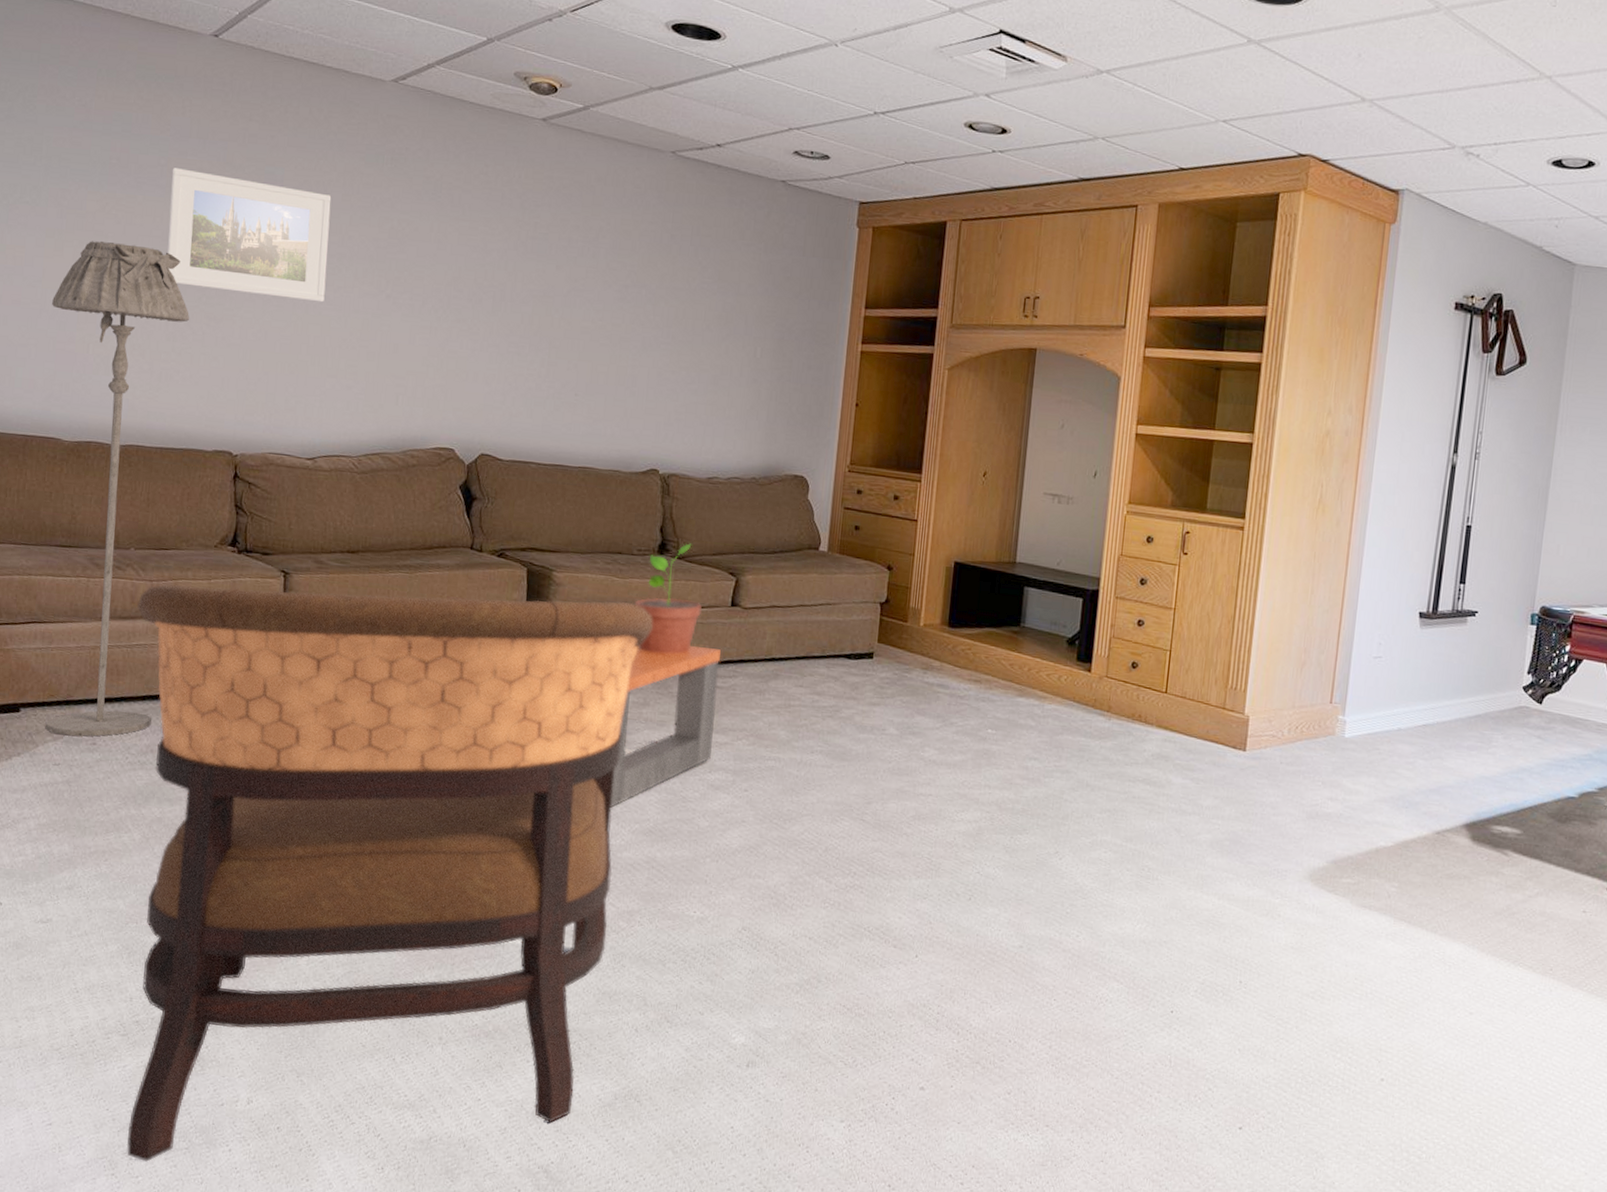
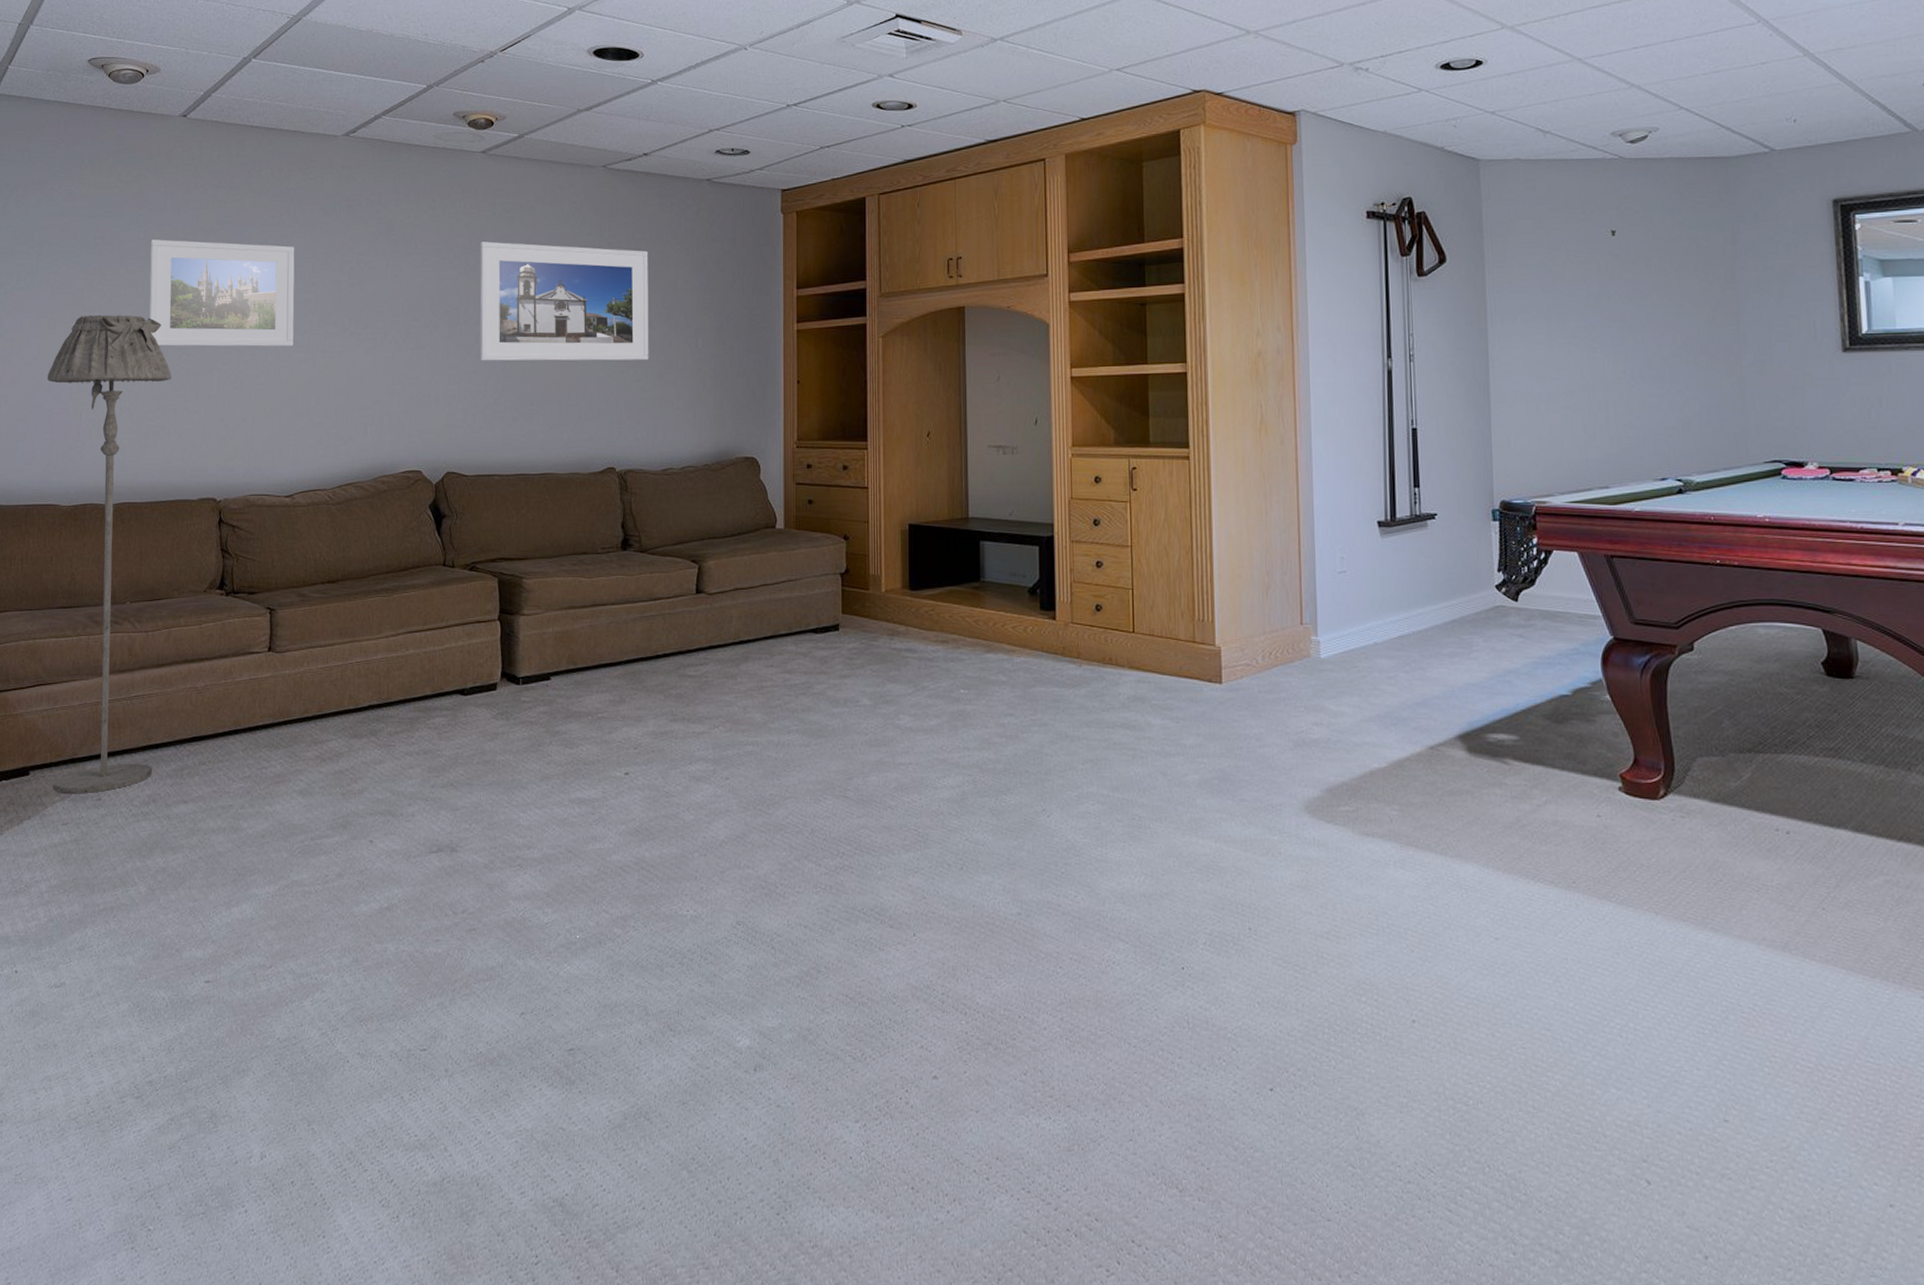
armchair: present [126,583,653,1162] -> none [135,600,622,1231]
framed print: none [524,216,713,363] -> present [479,241,649,361]
coffee table: present [611,645,721,809] -> none [595,637,691,812]
potted plant: present [634,543,702,655] -> none [603,536,668,648]

